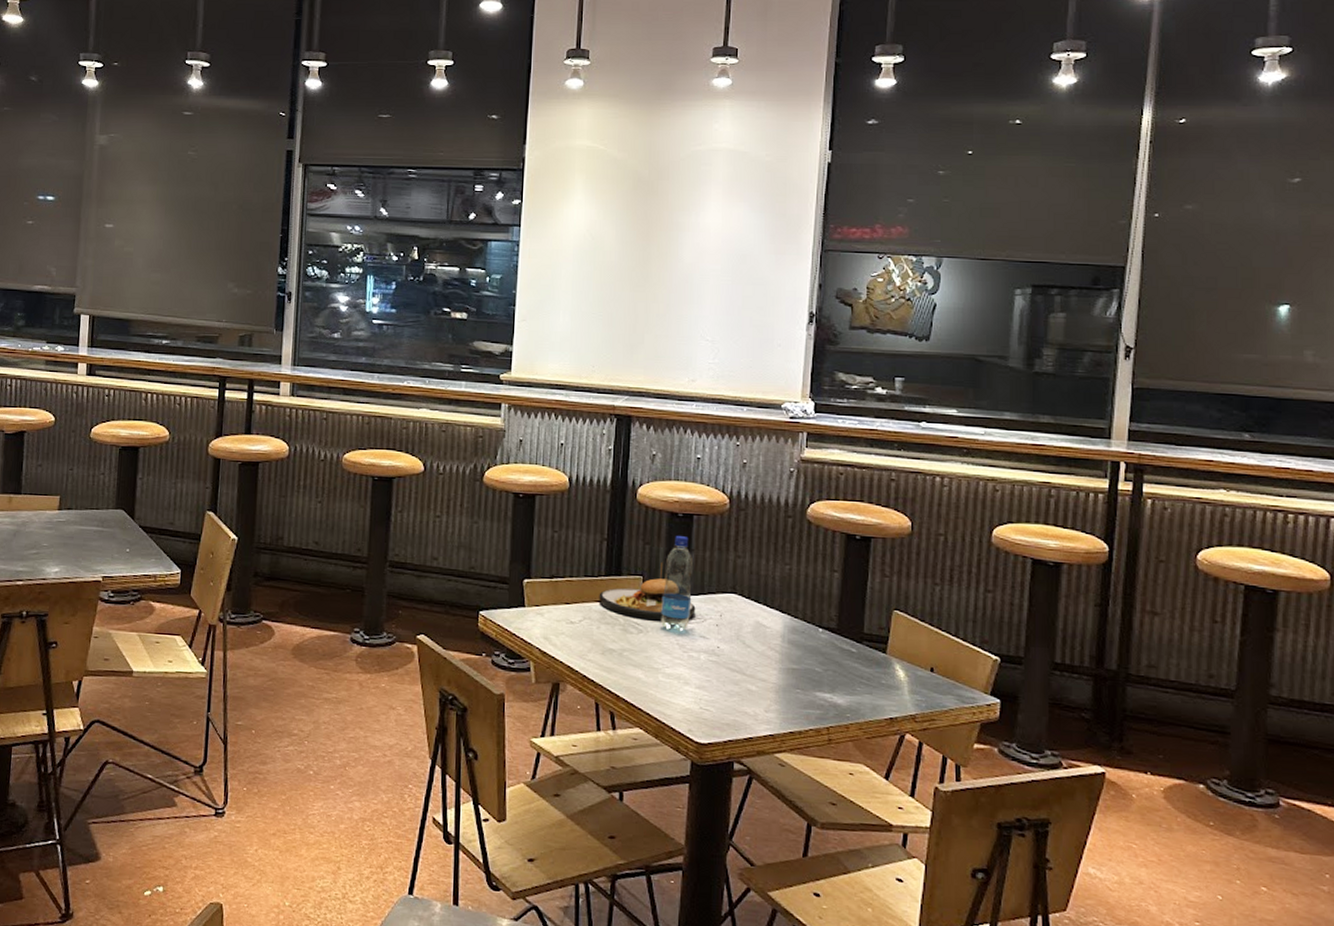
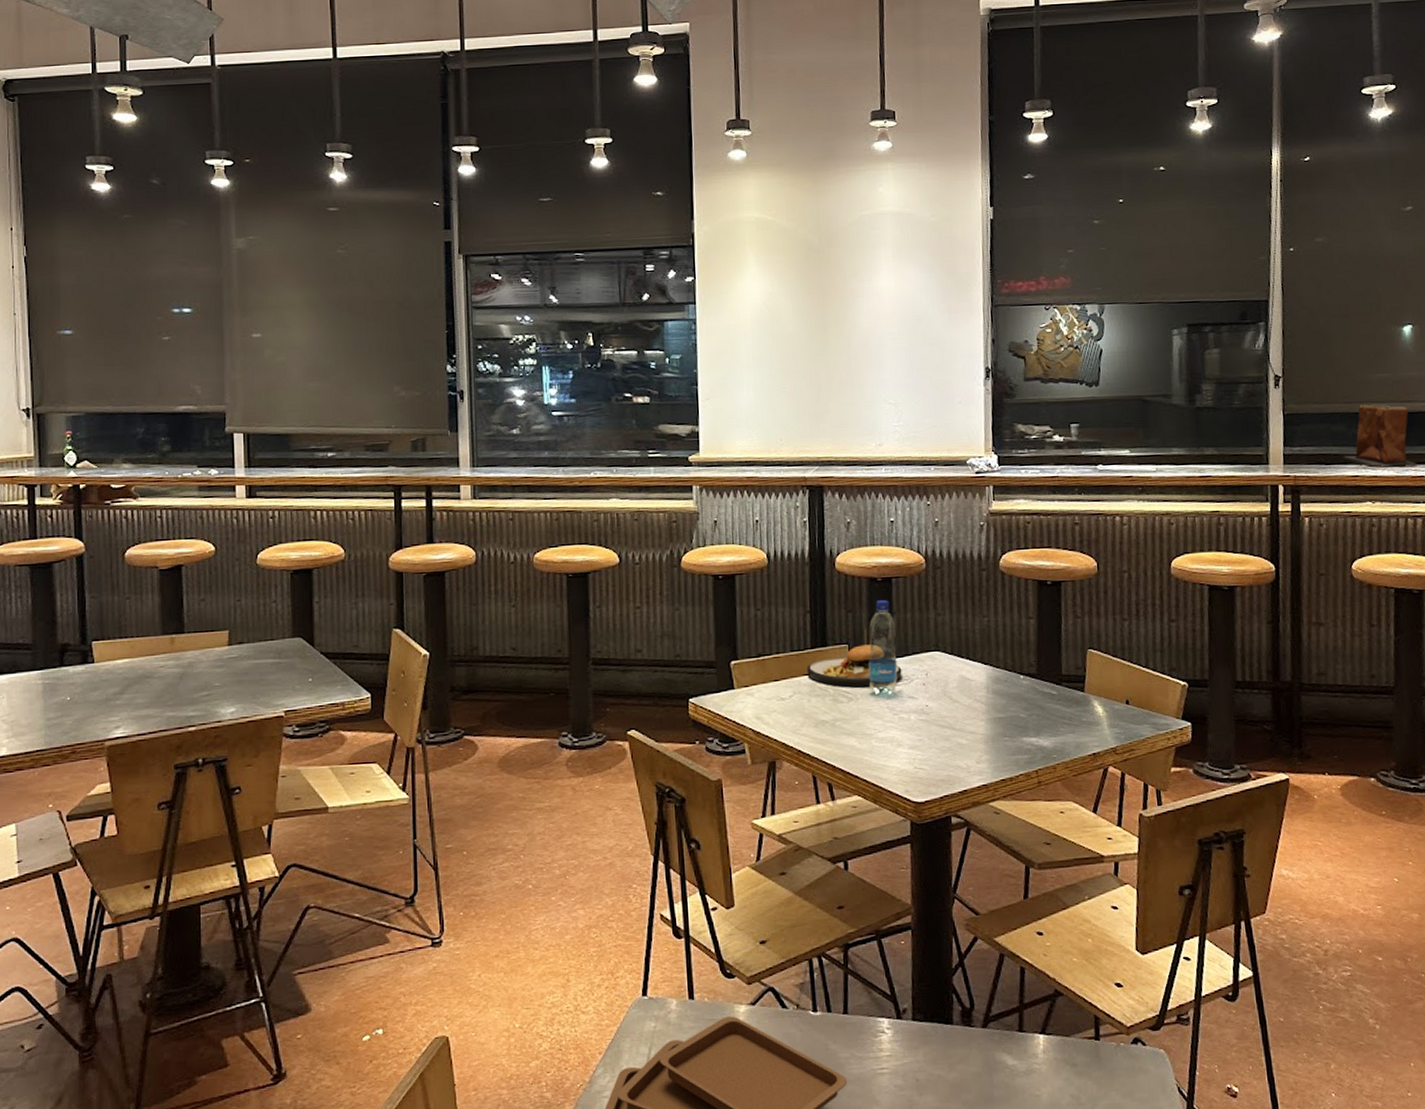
paper bag: none [1195,385,1283,458] -> present [1342,404,1418,468]

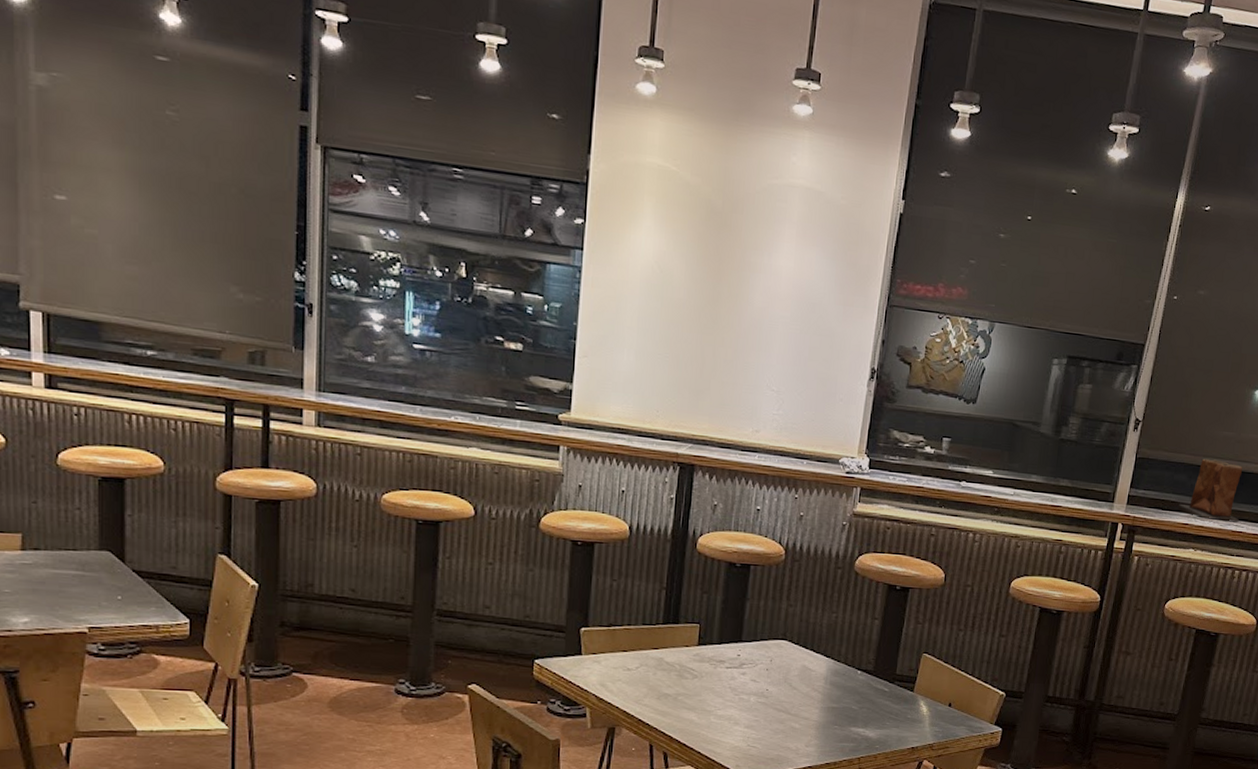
plate: present [807,628,902,687] -> none [656,611,748,667]
bottle: present [868,600,898,696] -> none [715,585,749,676]

